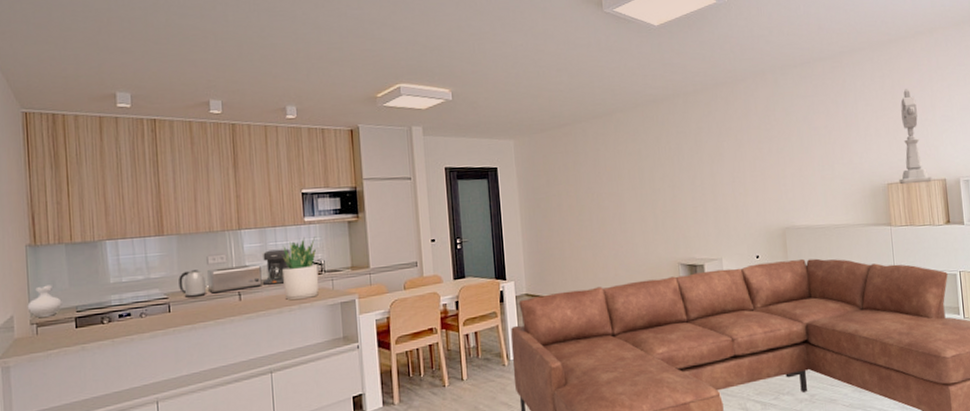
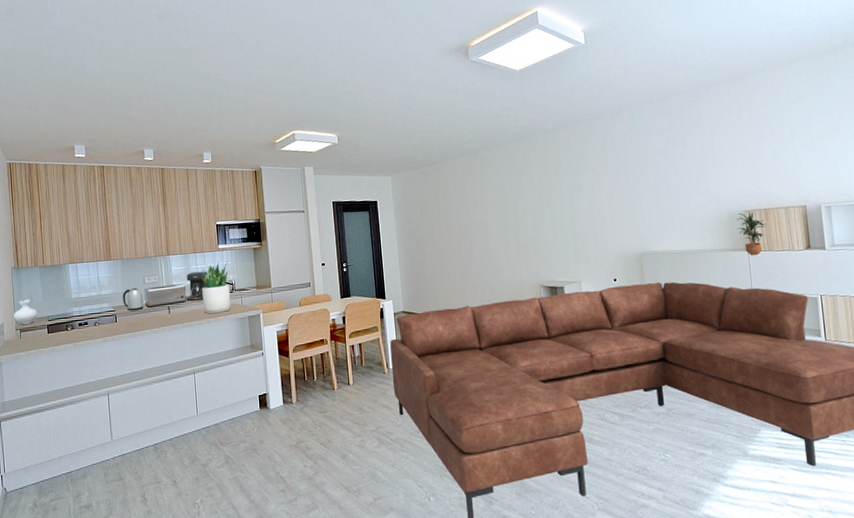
potted plant: none [880,184,908,231] -> present [737,211,766,256]
decorative sculpture: present [899,89,933,185] -> none [757,119,792,212]

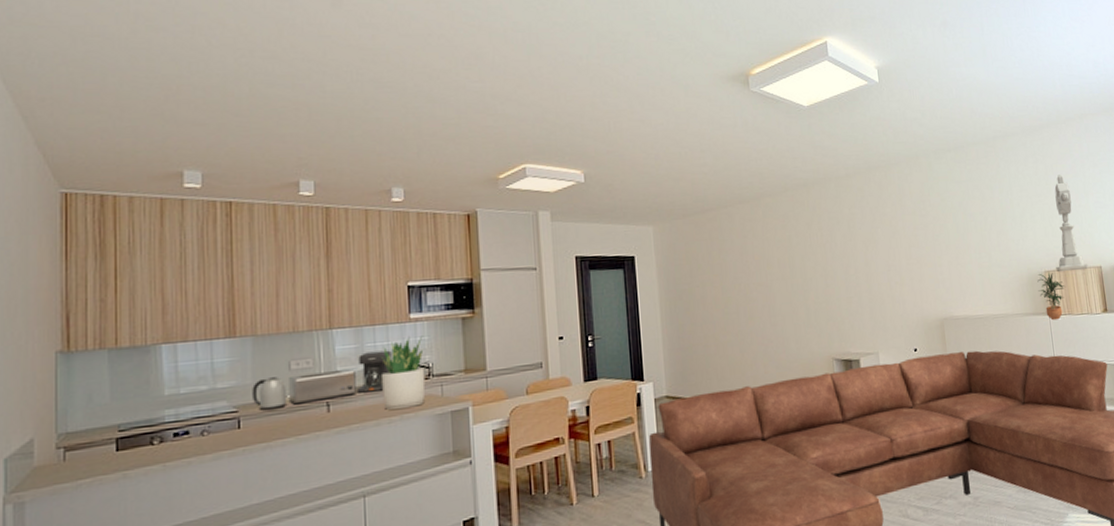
ceramic jug: present [13,299,38,325] -> none [53,399,100,441]
decorative sculpture: none [757,119,792,212] -> present [1054,174,1089,273]

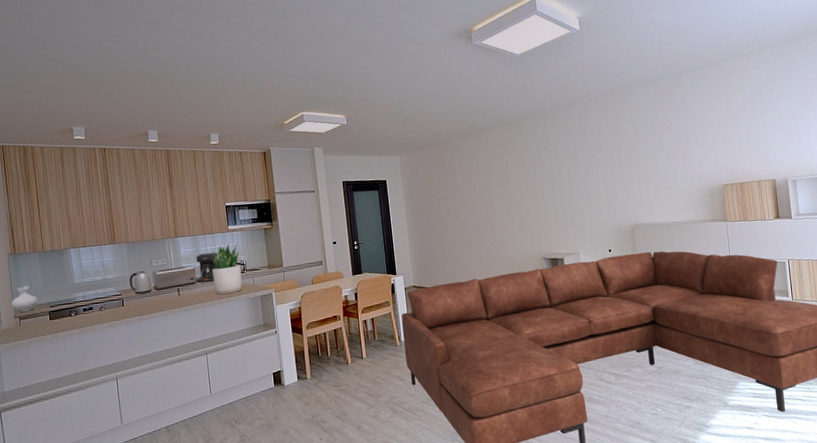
ceramic jug: none [53,399,100,441] -> present [11,285,39,313]
potted plant: present [1037,272,1066,321] -> none [716,185,742,226]
decorative sculpture: present [1054,174,1089,273] -> none [733,101,764,186]

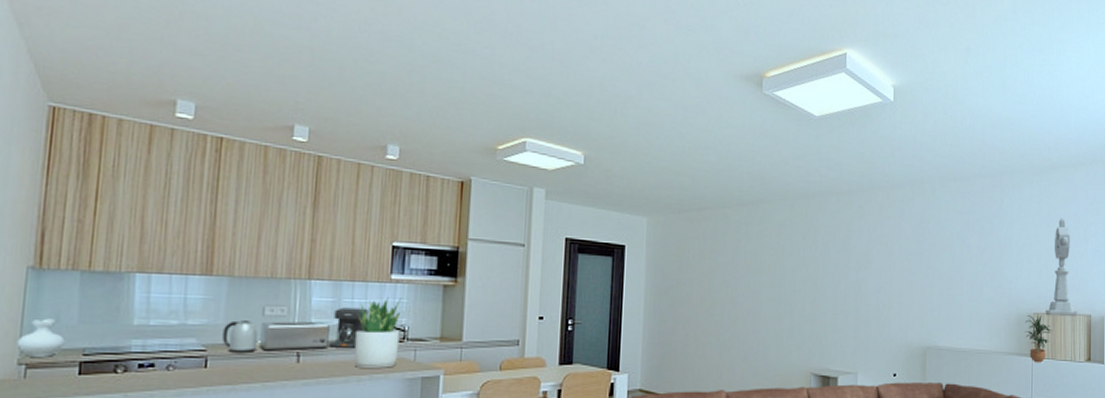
potted plant: none [716,185,742,226] -> present [1025,314,1052,363]
decorative sculpture: none [733,101,764,186] -> present [1046,218,1078,317]

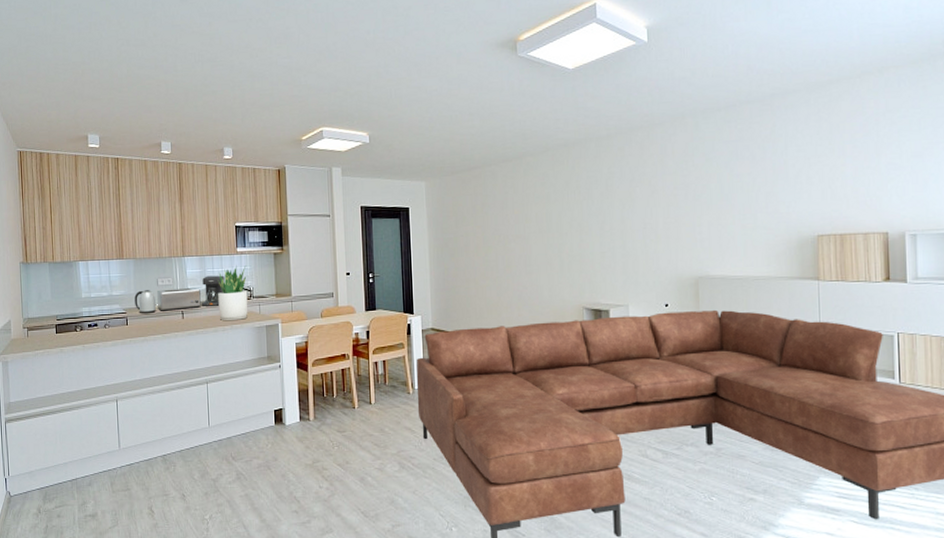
ceramic jug: present [16,318,65,359] -> none [21,296,46,324]
potted plant: present [1025,314,1052,363] -> none [808,236,841,286]
decorative sculpture: present [1046,218,1078,317] -> none [832,134,872,237]

